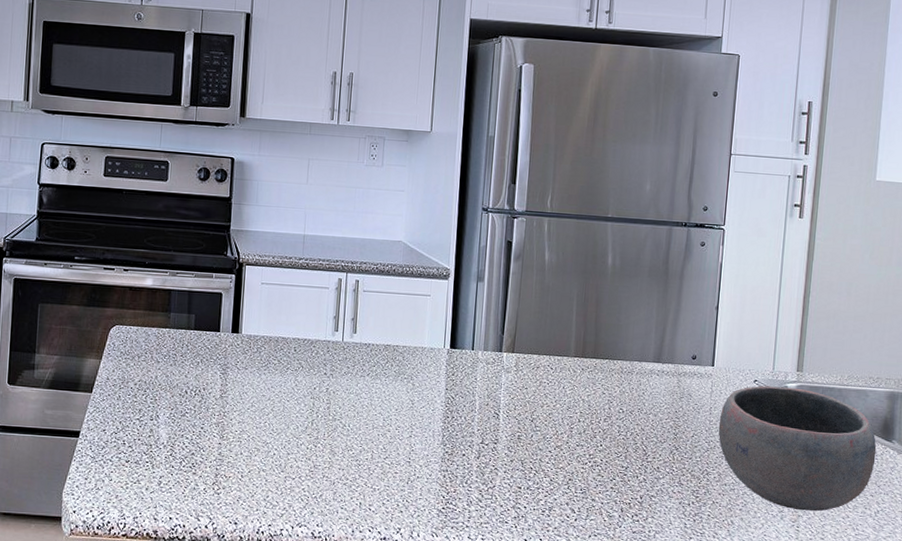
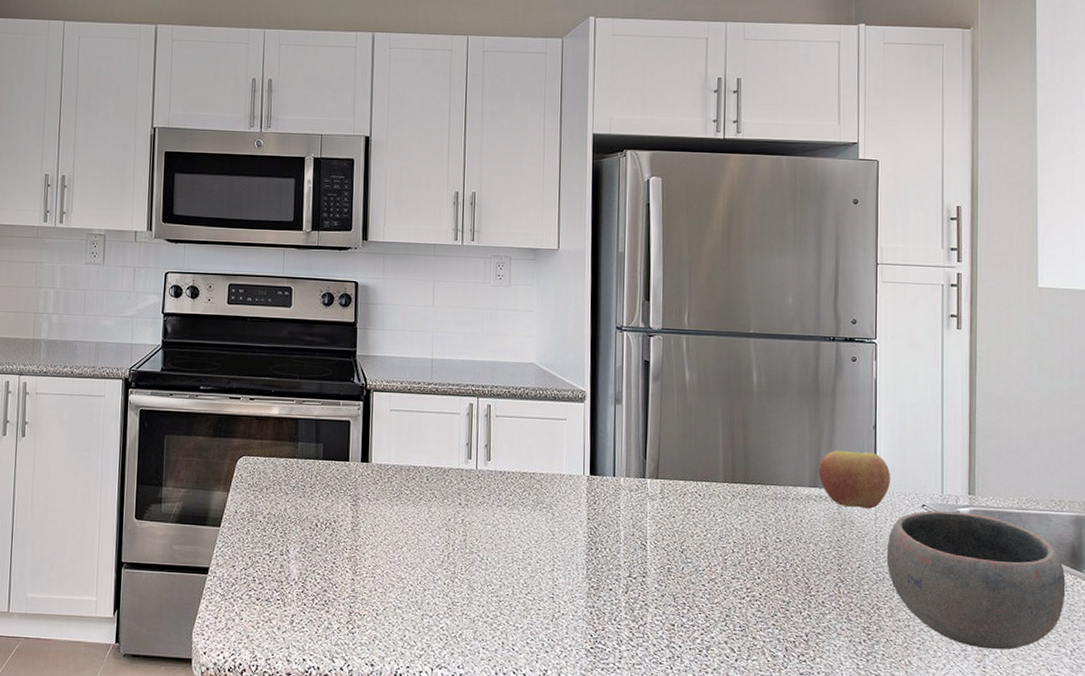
apple: none [662,328,728,383] -> present [818,450,890,509]

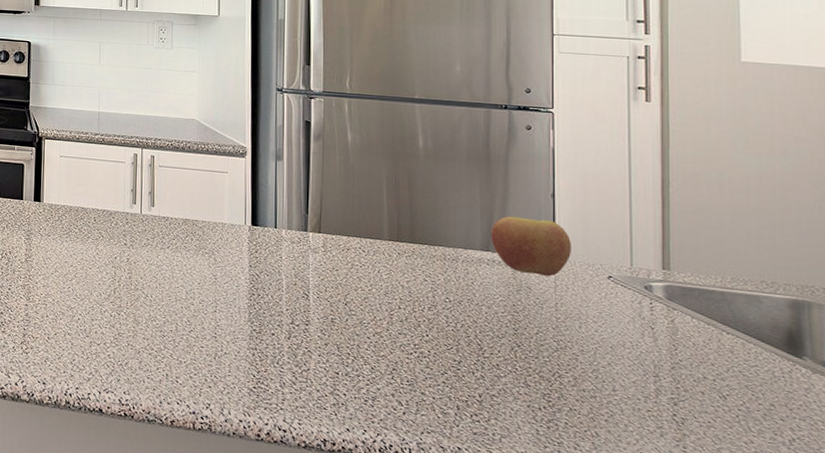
bowl: present [886,511,1066,650] -> none [568,282,782,433]

